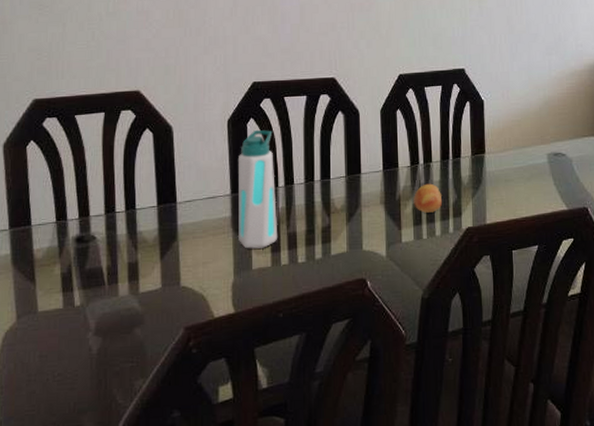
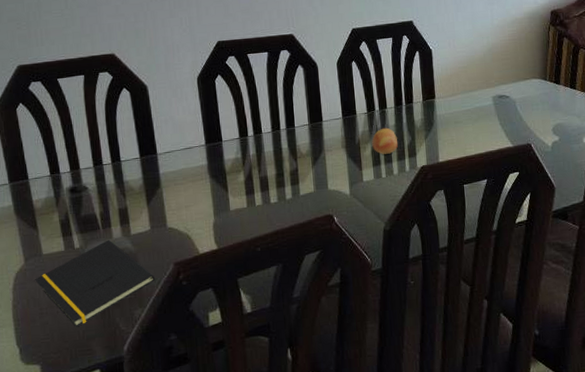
notepad: none [26,298,162,399] -> present [35,240,156,327]
water bottle: present [237,130,278,249] -> none [209,85,251,193]

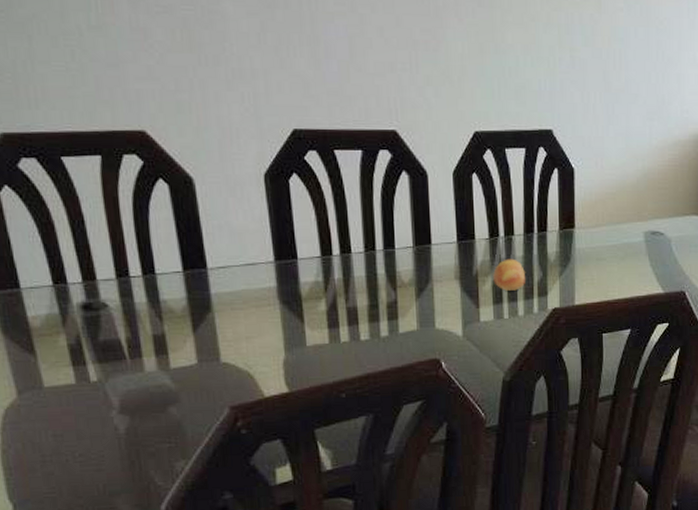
notepad: present [35,240,156,327] -> none [33,373,204,480]

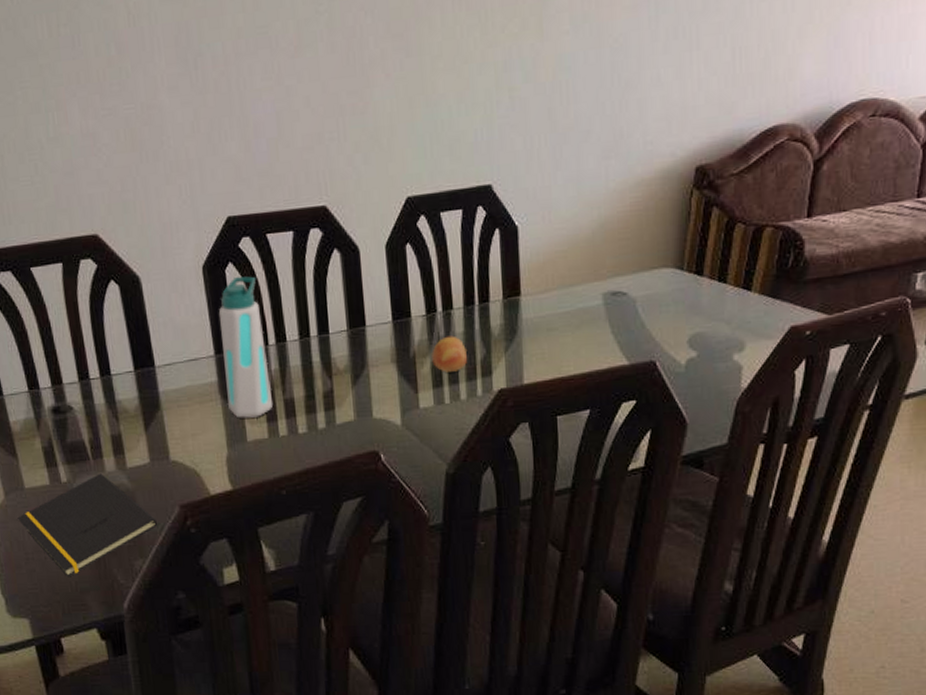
notepad: none [33,373,204,480] -> present [17,473,158,577]
water bottle: none [280,188,336,324] -> present [218,276,274,418]

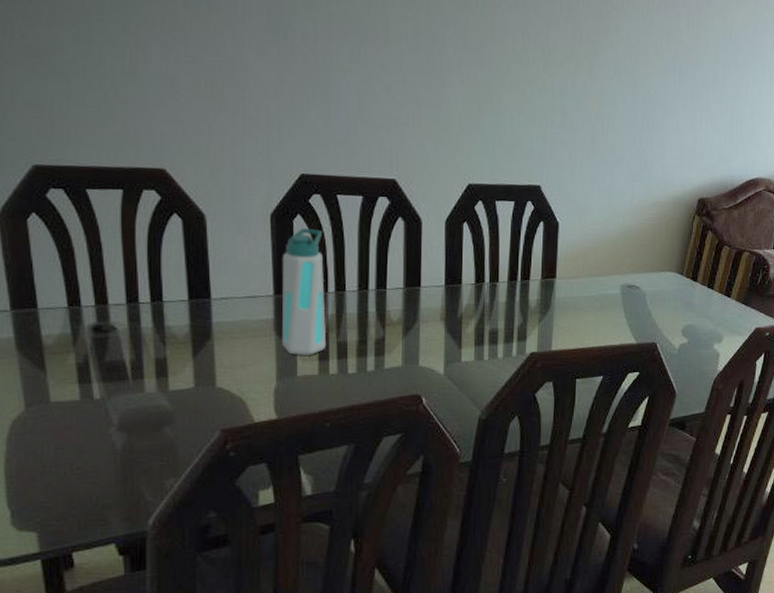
notepad: present [17,473,158,577] -> none [38,394,196,493]
fruit: present [432,335,467,372] -> none [476,303,506,334]

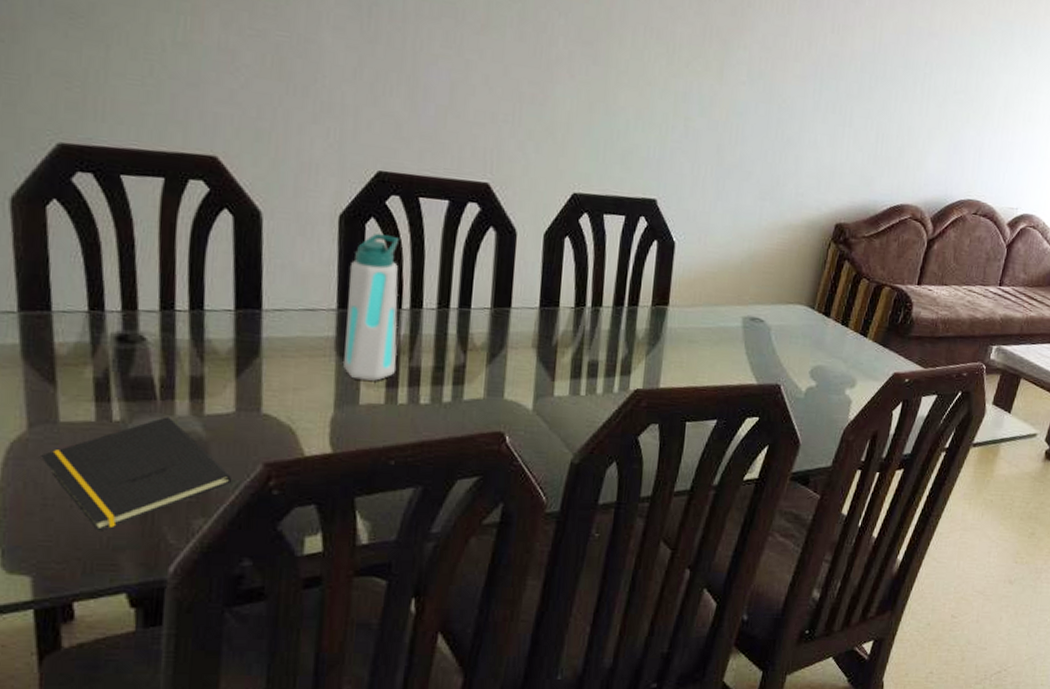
notepad: none [38,394,196,493] -> present [41,417,233,531]

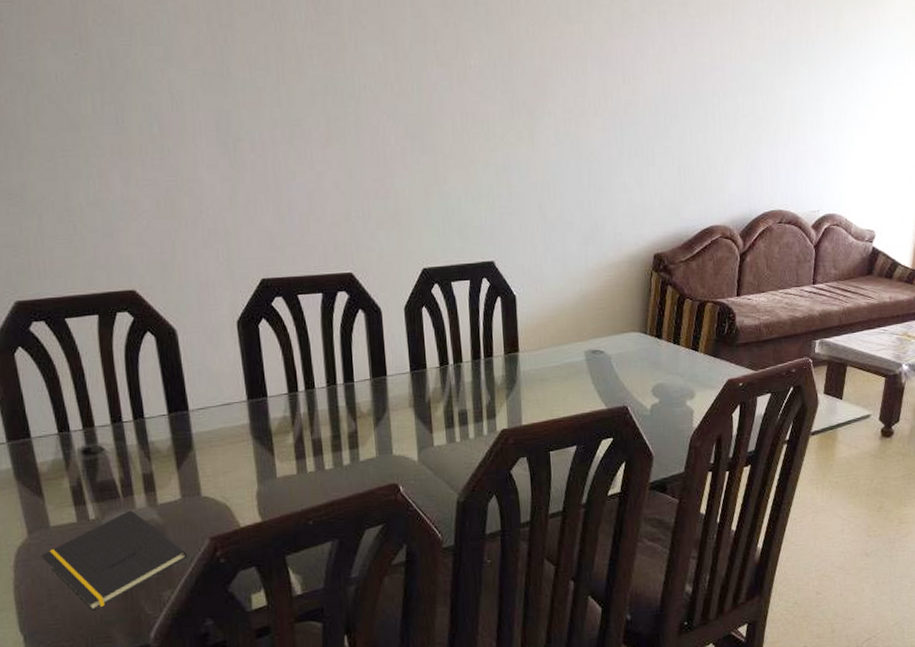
water bottle: present [342,234,400,381] -> none [251,331,302,457]

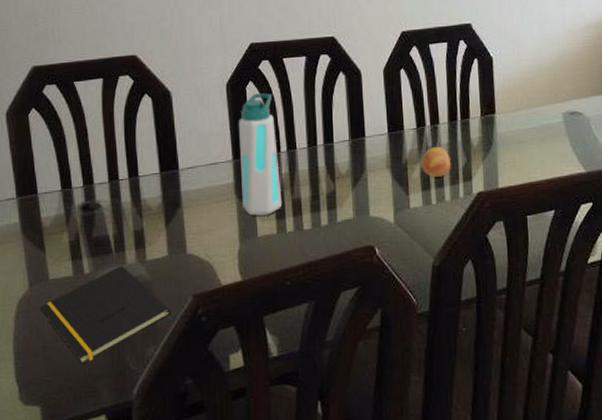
water bottle: none [251,331,302,457] -> present [238,93,283,216]
fruit: none [444,384,475,415] -> present [421,146,451,177]

